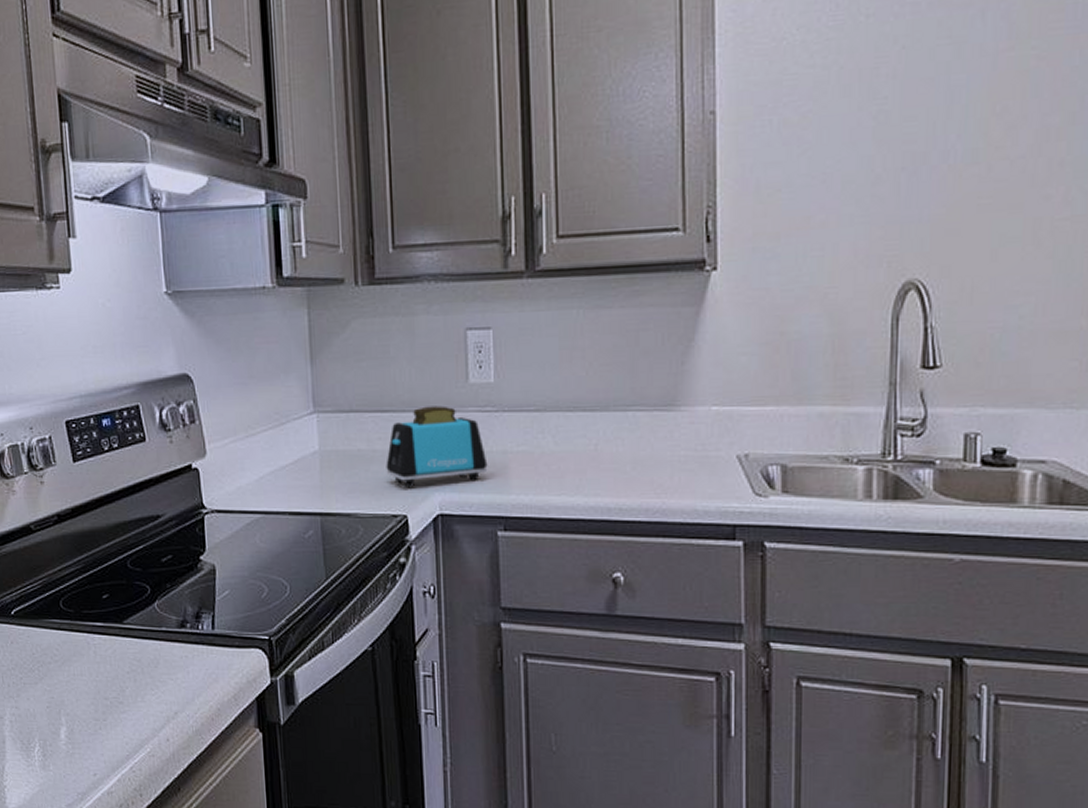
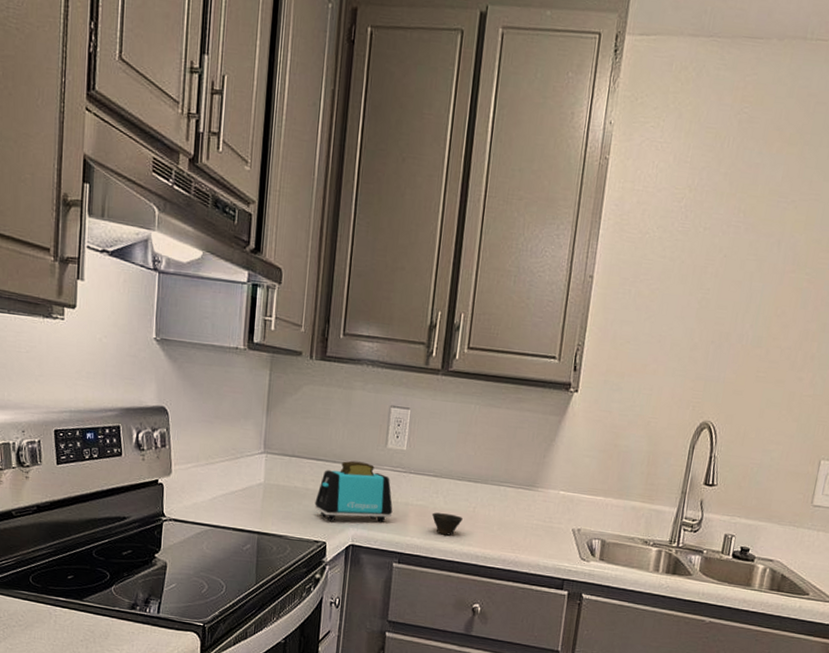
cup: none [539,458,582,487] -> present [431,512,463,536]

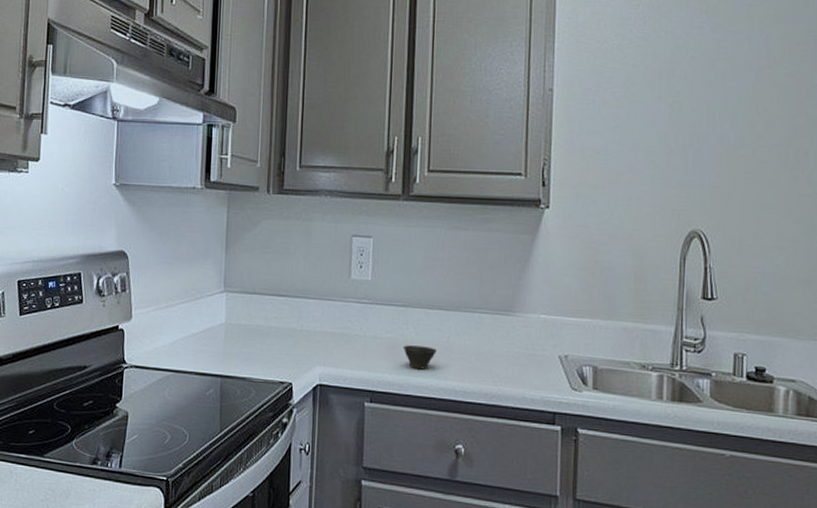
toaster: present [314,460,393,523] -> none [278,294,361,360]

